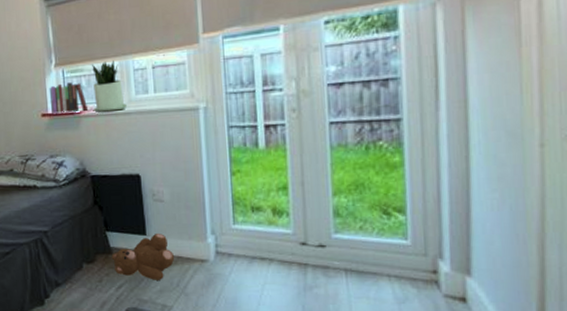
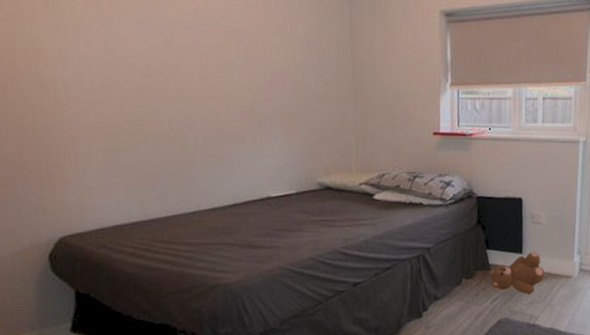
books: present [49,82,89,114] -> none [442,103,480,134]
planter: present [92,61,128,113] -> none [485,87,517,138]

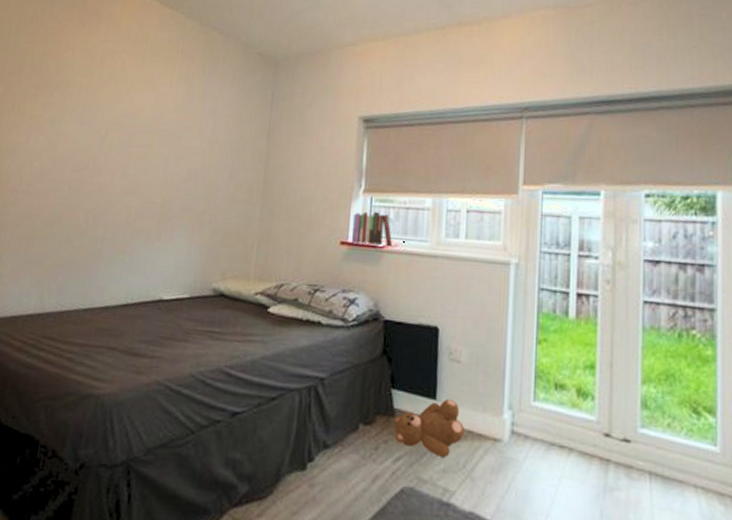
books: none [442,103,480,134] -> present [352,211,393,247]

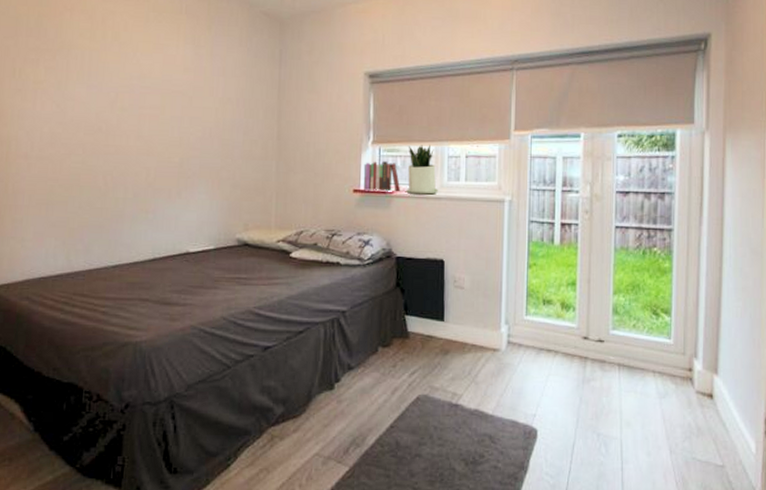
teddy bear: present [393,398,464,458] -> none [408,319,468,369]
planter: none [398,196,436,253] -> present [406,145,439,196]

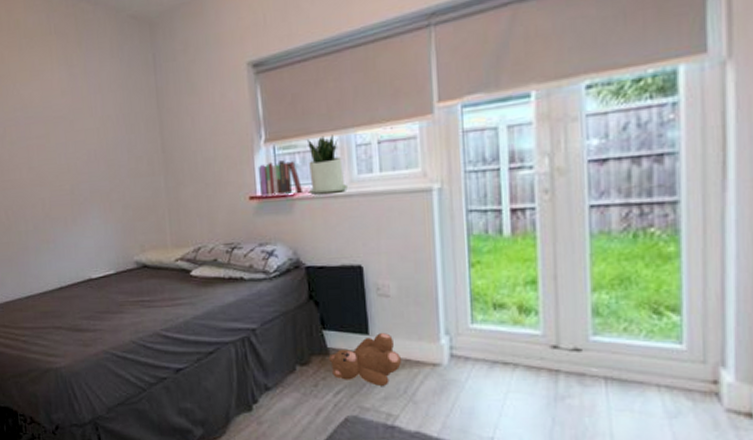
teddy bear: none [408,319,468,369] -> present [328,332,401,387]

